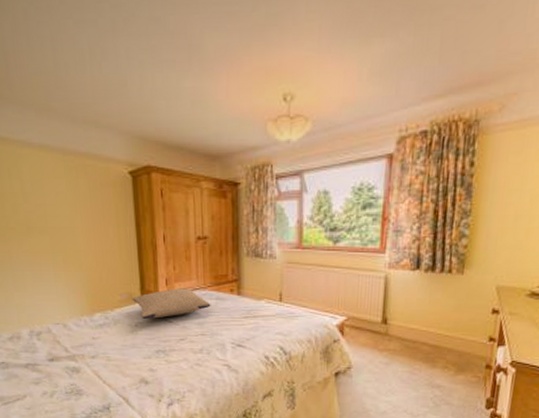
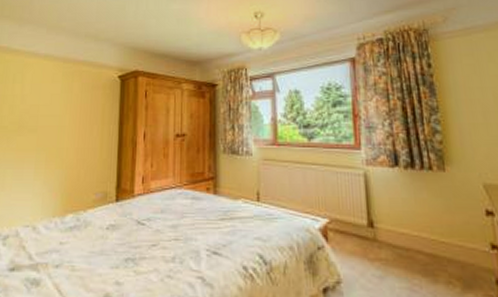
pillow: present [131,288,211,319] -> none [106,187,186,221]

